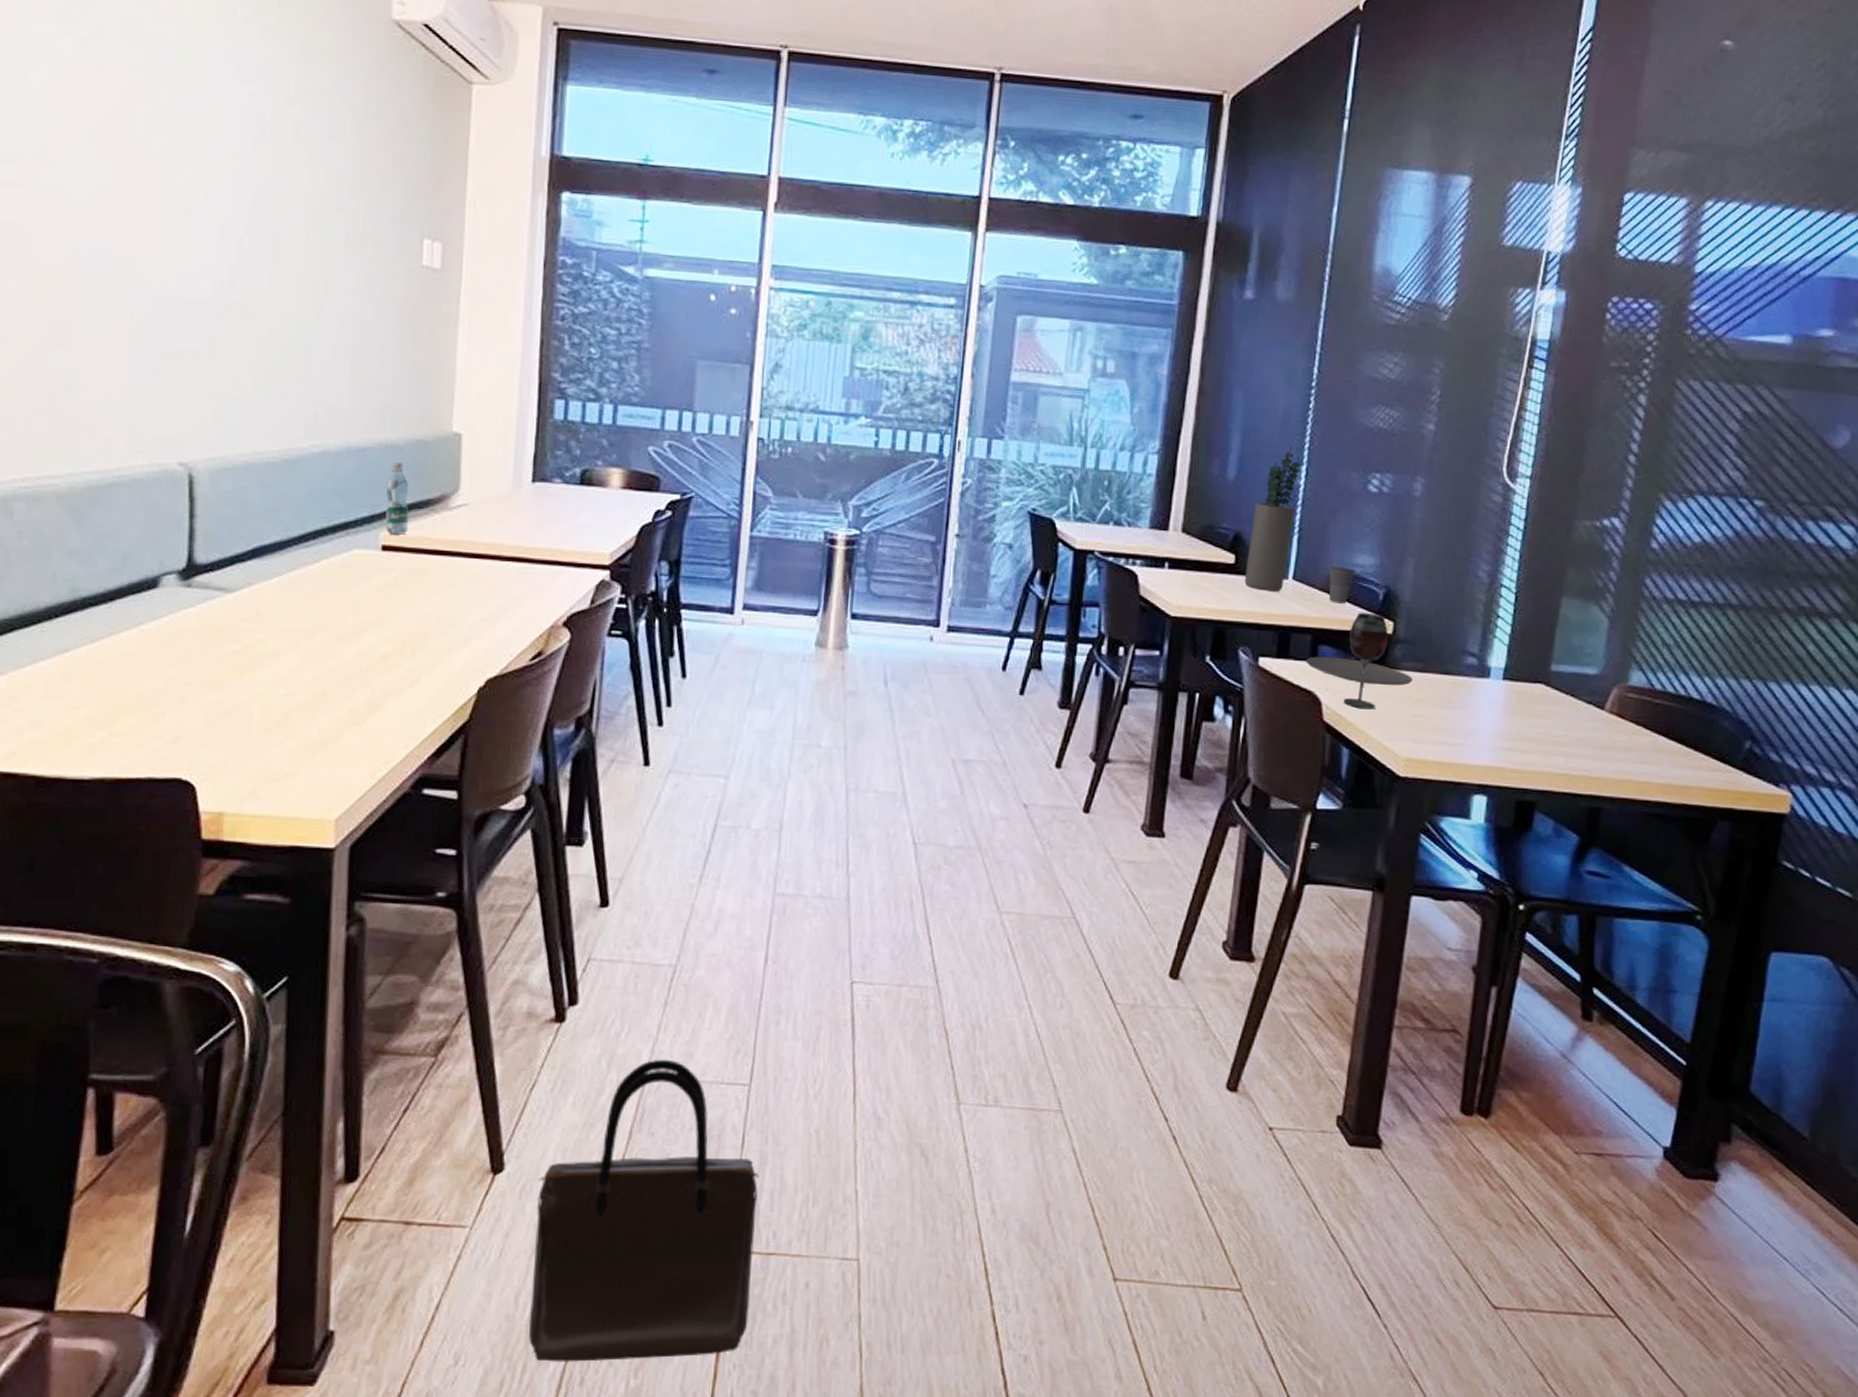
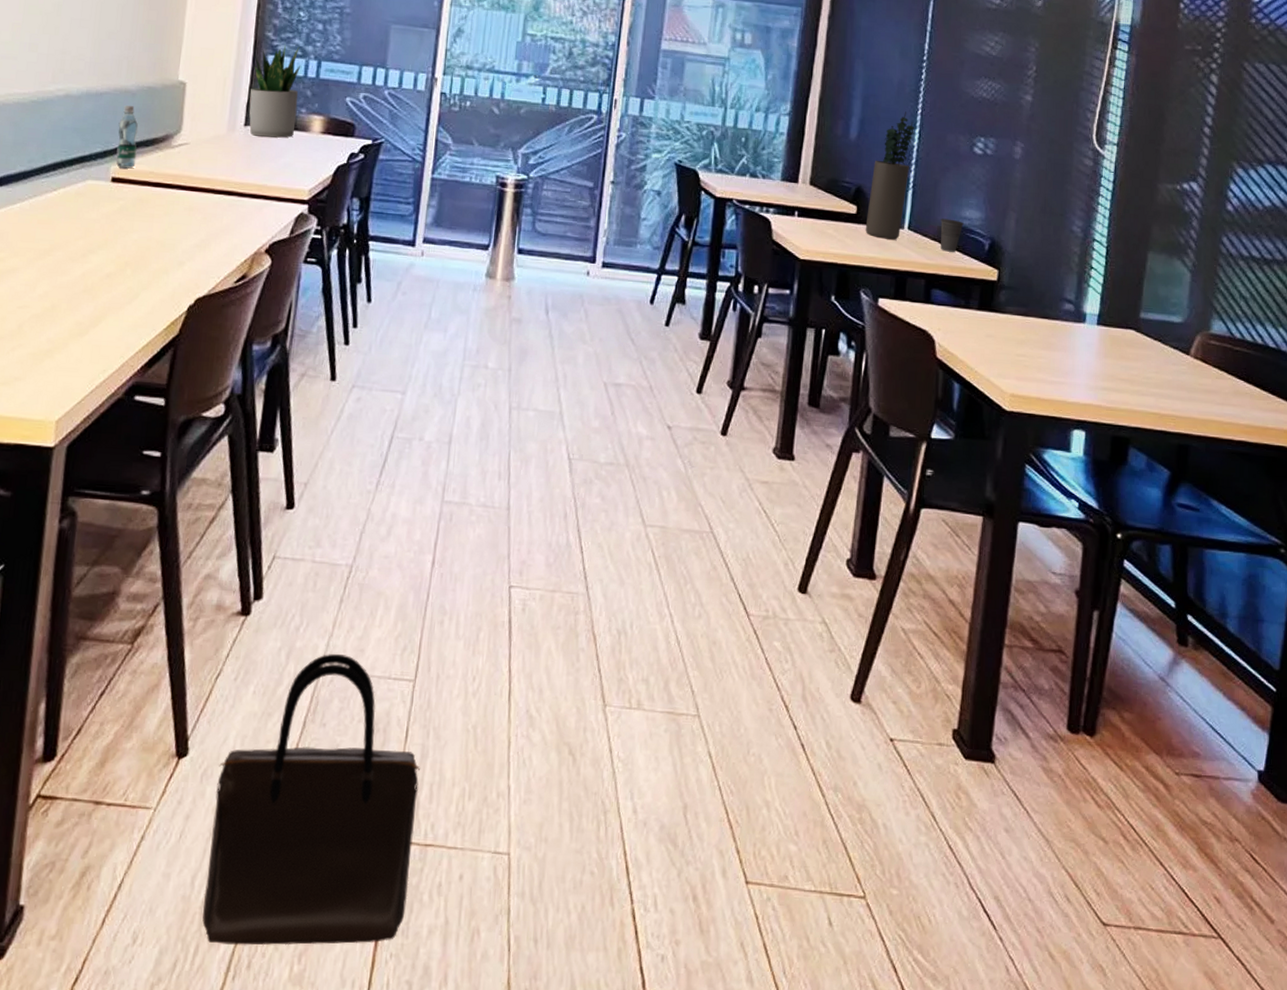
planter: none [536,386,593,495] -> present [249,44,300,138]
plate: present [1306,656,1412,685] -> none [920,299,1016,328]
wineglass: present [1343,612,1389,710] -> none [954,260,994,349]

